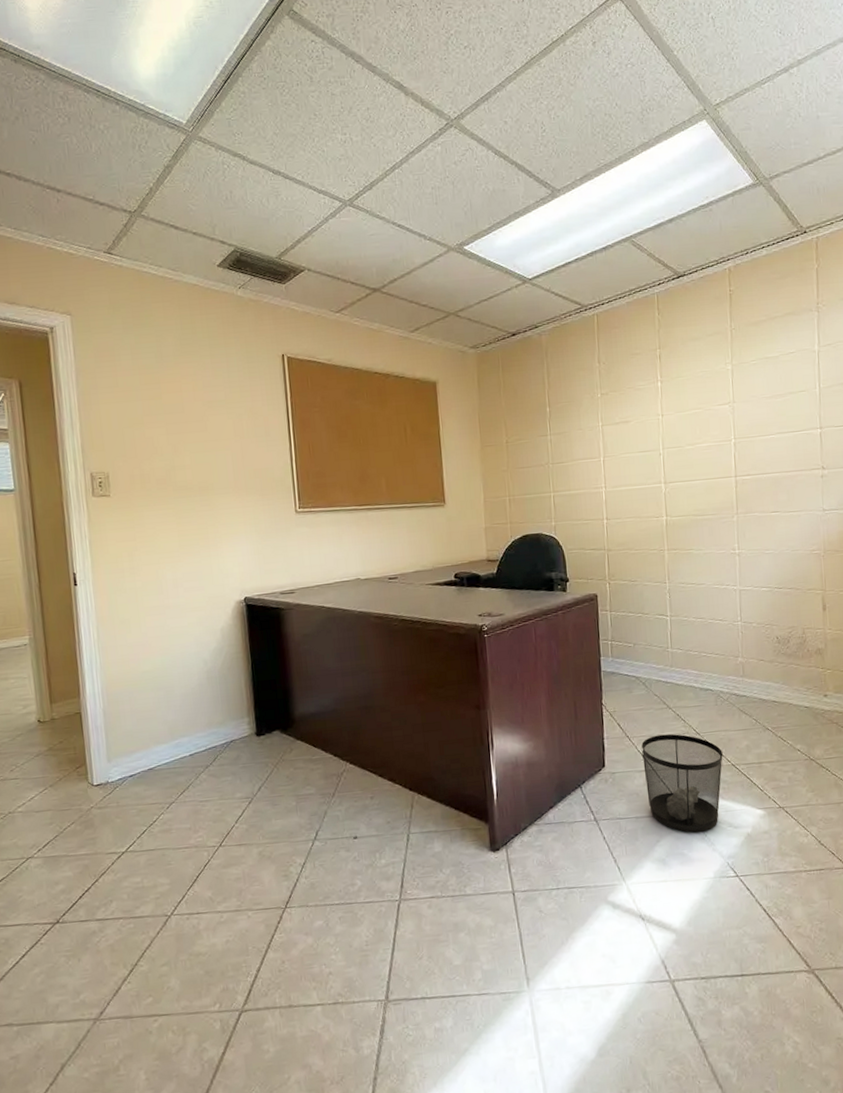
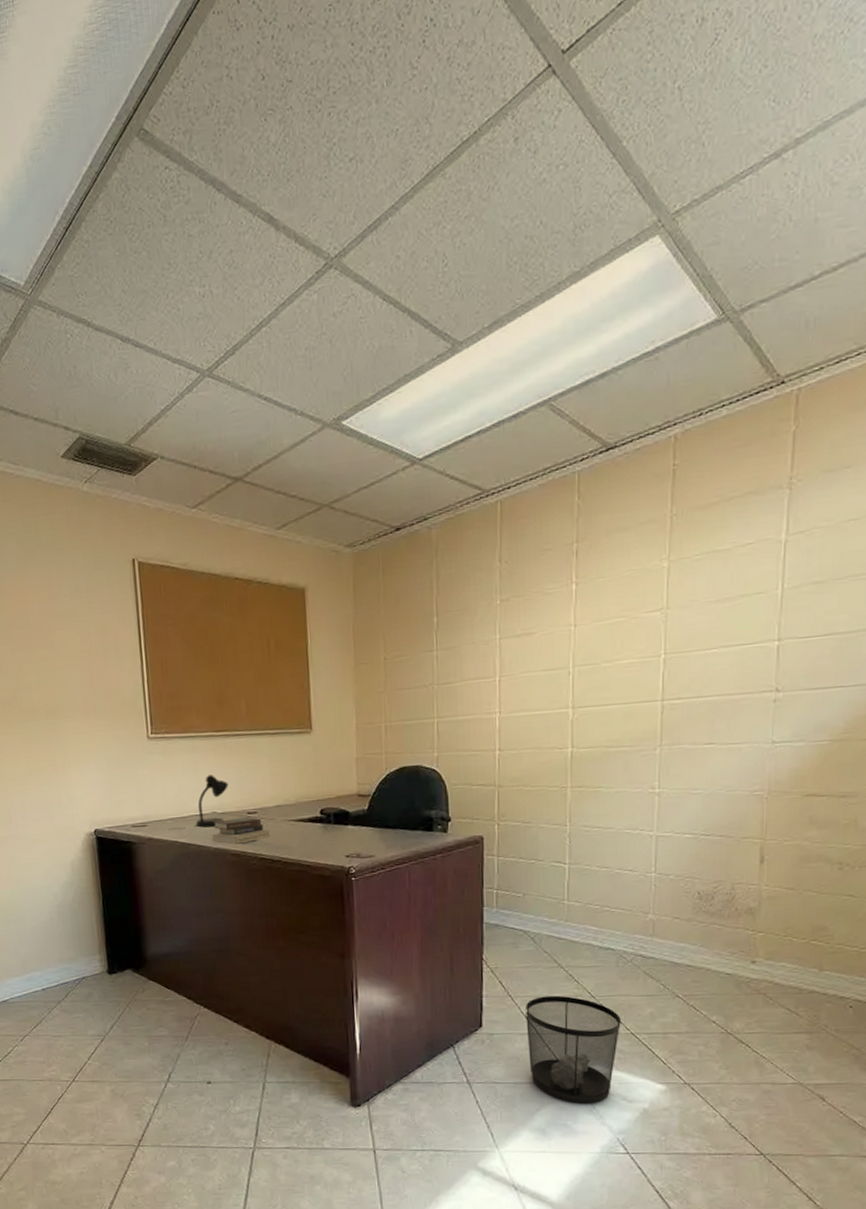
desk lamp: none [315,544,371,596] -> present [169,775,228,830]
books: none [355,582,409,608] -> present [211,817,270,845]

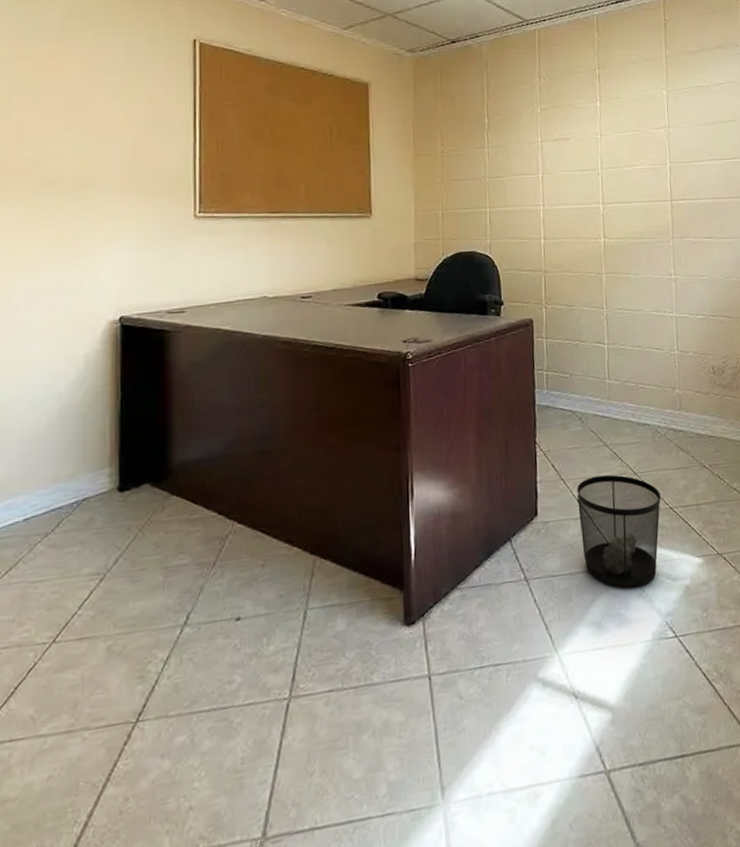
desk lamp: present [169,775,228,830] -> none [211,257,282,316]
books: present [211,817,270,845] -> none [259,302,324,332]

